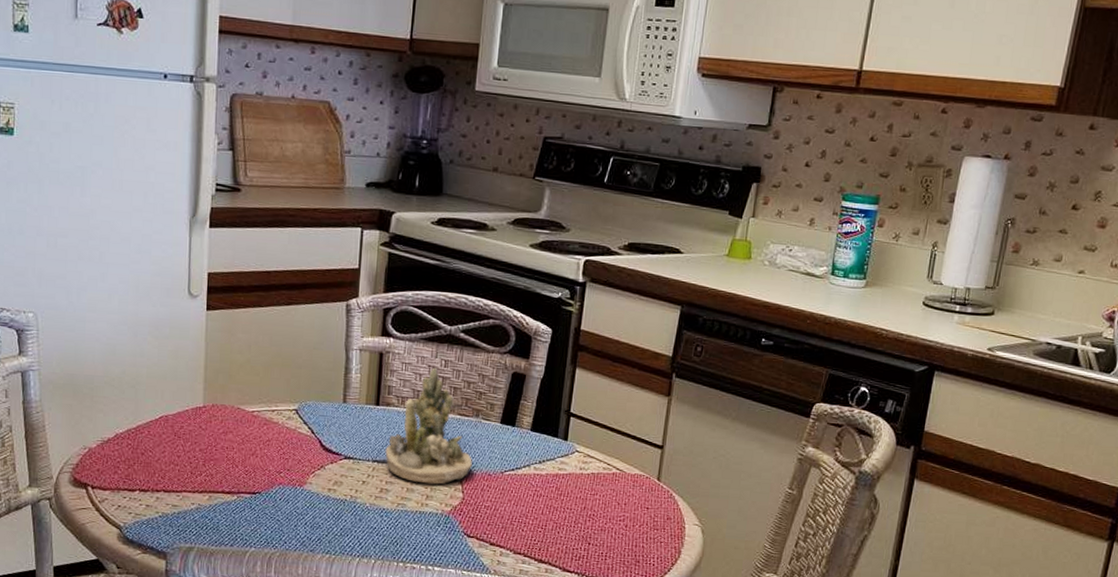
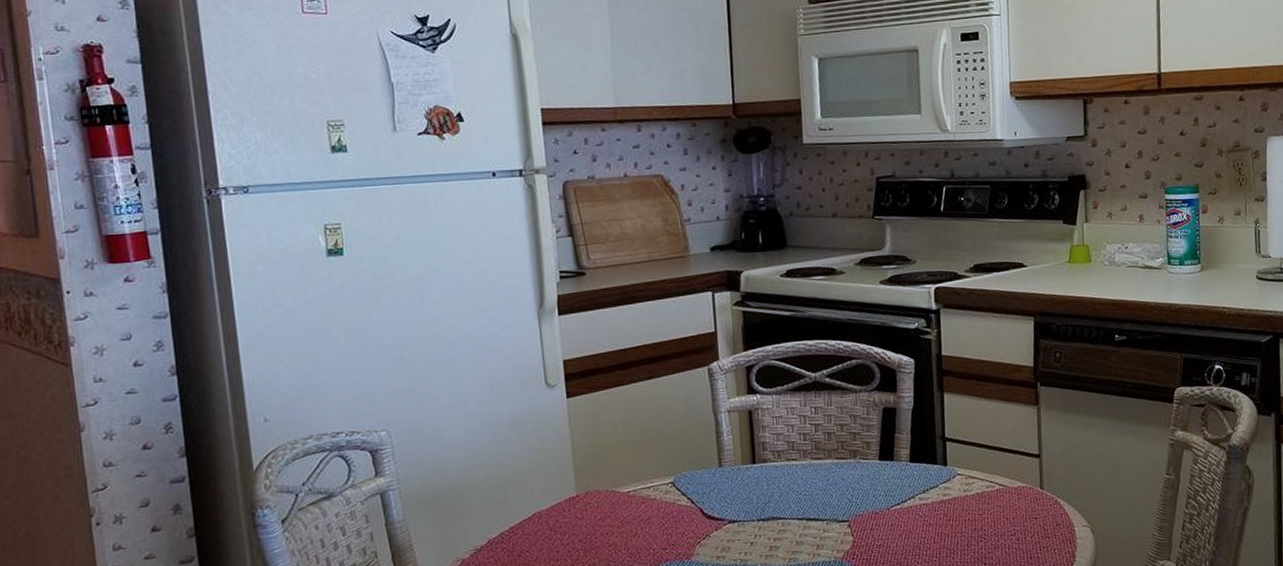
succulent planter: present [385,367,472,485] -> none [768,416,858,534]

